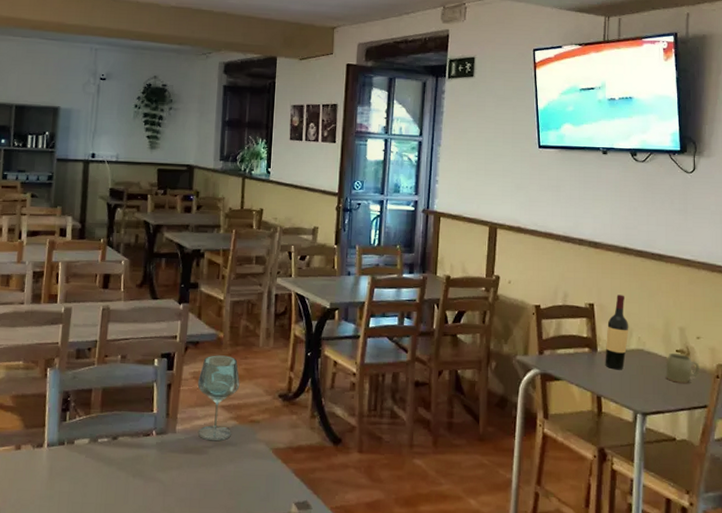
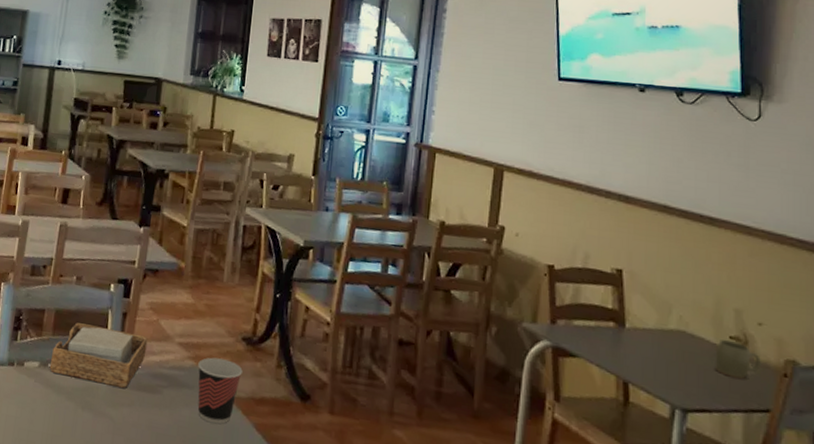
napkin holder: none [99,398,192,454] -> present [49,323,148,389]
wine glass: present [197,355,240,442] -> none [152,286,201,382]
cup: none [240,415,281,475] -> present [197,357,243,425]
wine bottle: present [605,295,629,370] -> none [634,261,668,354]

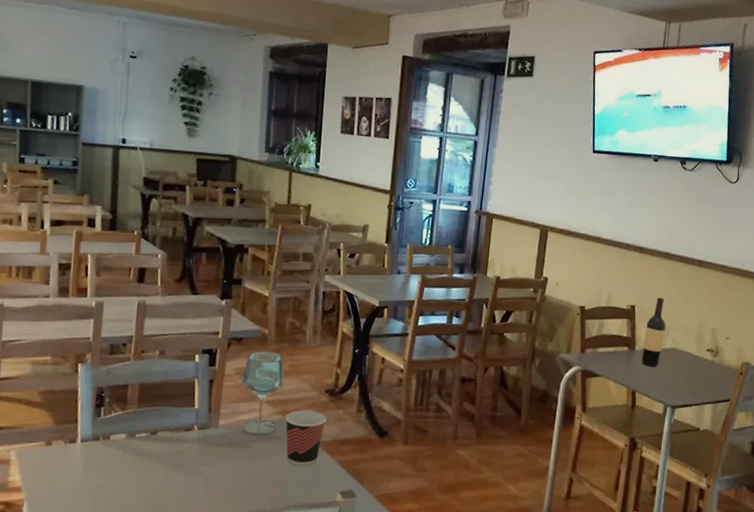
napkin holder: present [49,323,148,389] -> none [137,394,236,448]
wine glass: none [152,286,201,382] -> present [241,351,286,435]
wine bottle: none [634,261,668,354] -> present [641,297,666,367]
mug: present [715,339,761,380] -> none [695,351,726,380]

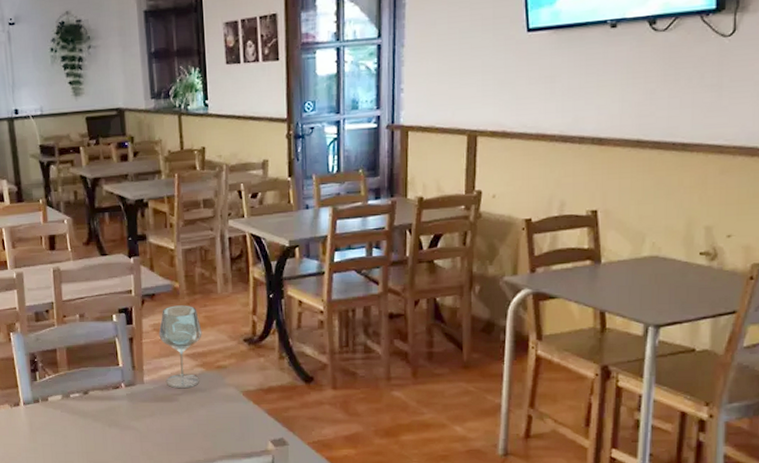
cup: present [285,410,327,466] -> none [207,361,249,417]
wine bottle: present [641,297,666,367] -> none [610,196,641,282]

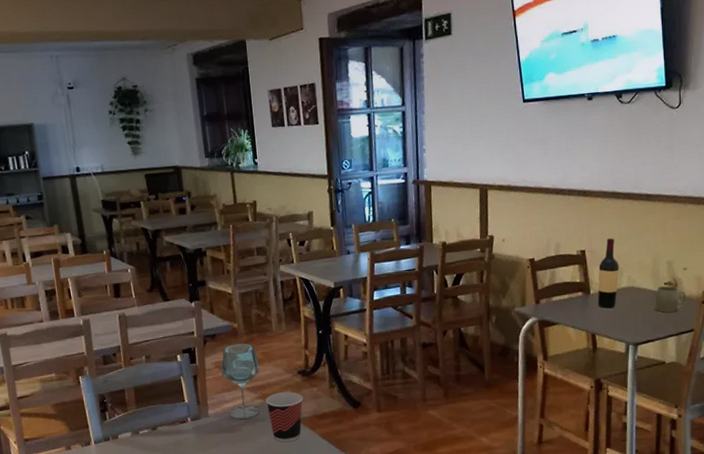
cup: none [207,361,249,417] -> present [266,391,303,443]
wine bottle: none [610,196,641,282] -> present [597,238,620,309]
mug: none [685,256,729,290] -> present [655,285,686,313]

